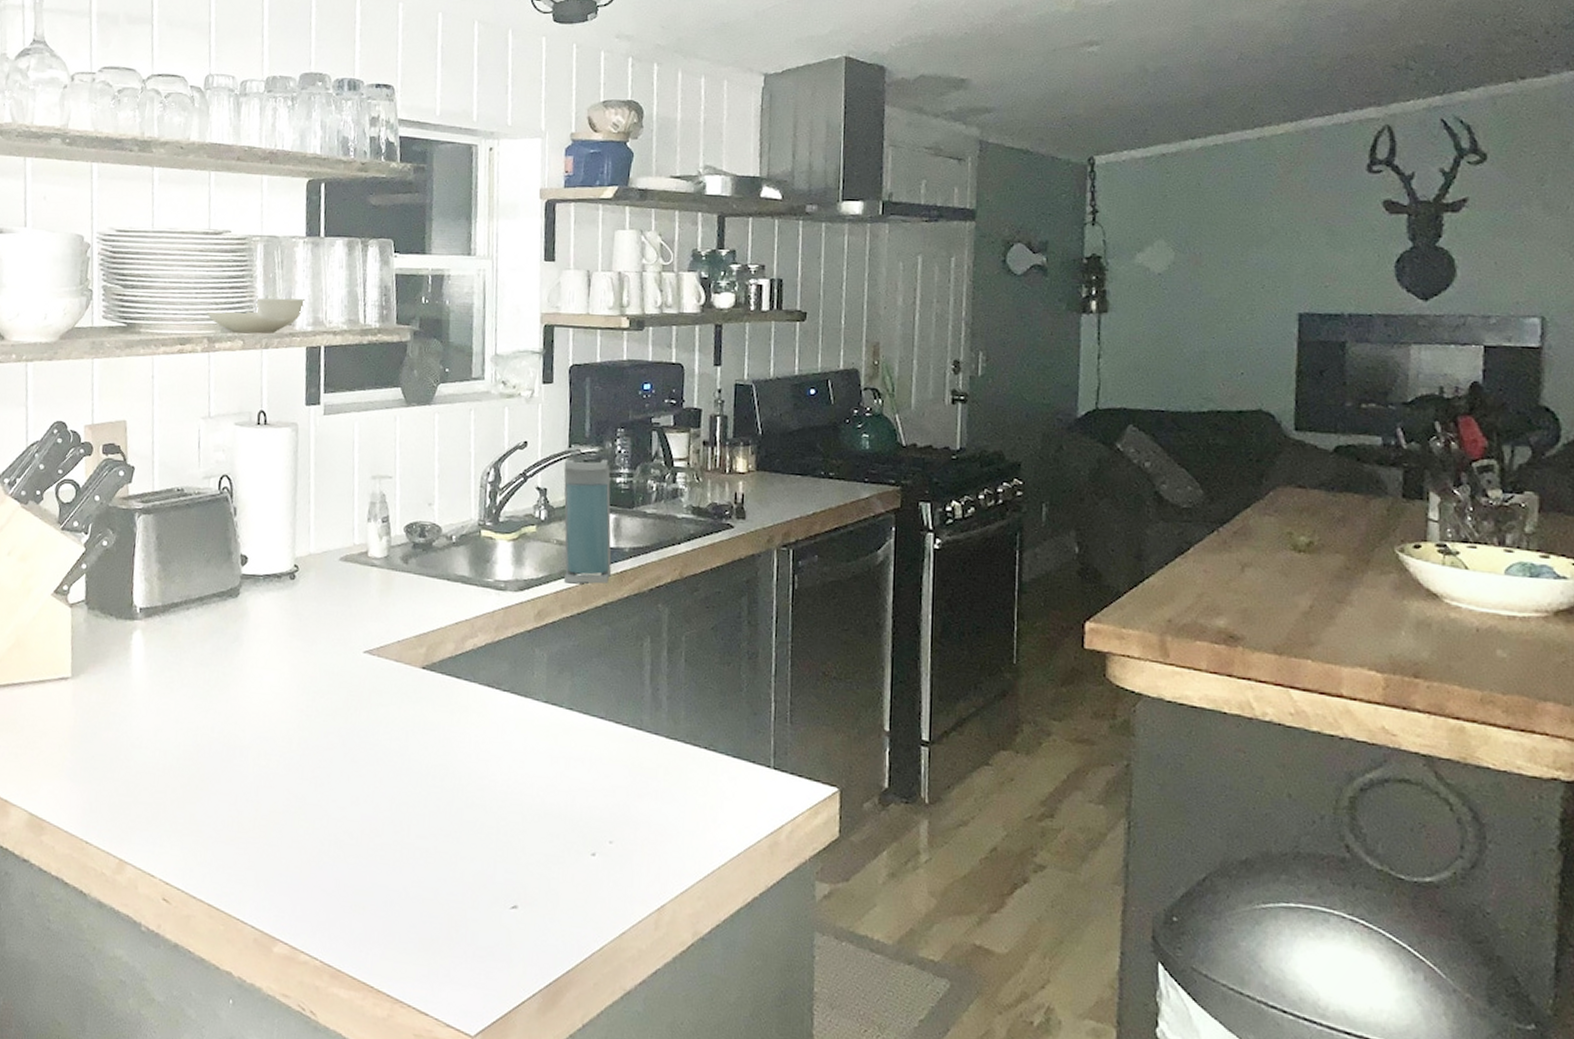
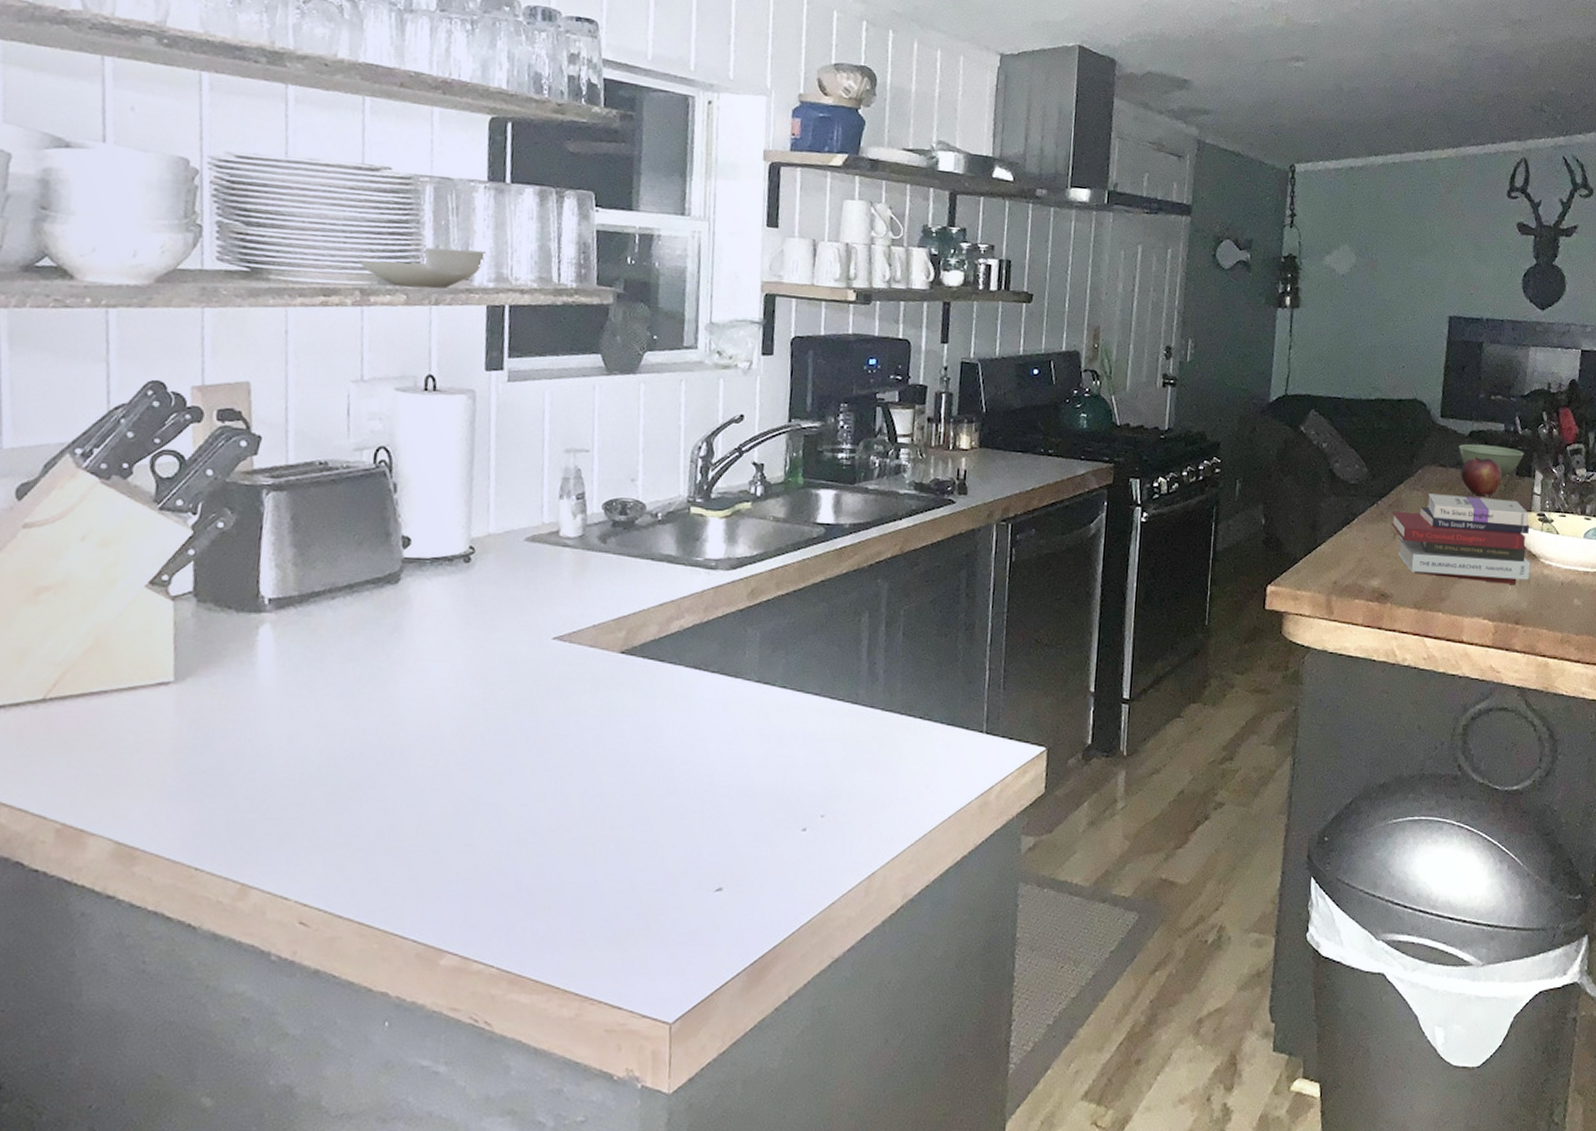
soap dispenser: present [563,459,612,584] -> none [780,433,832,561]
books: none [1238,519,1431,629] -> present [1391,493,1531,585]
bowl: none [1320,460,1412,502] -> present [1458,443,1524,479]
fruit: none [1325,475,1383,523] -> present [1460,456,1502,496]

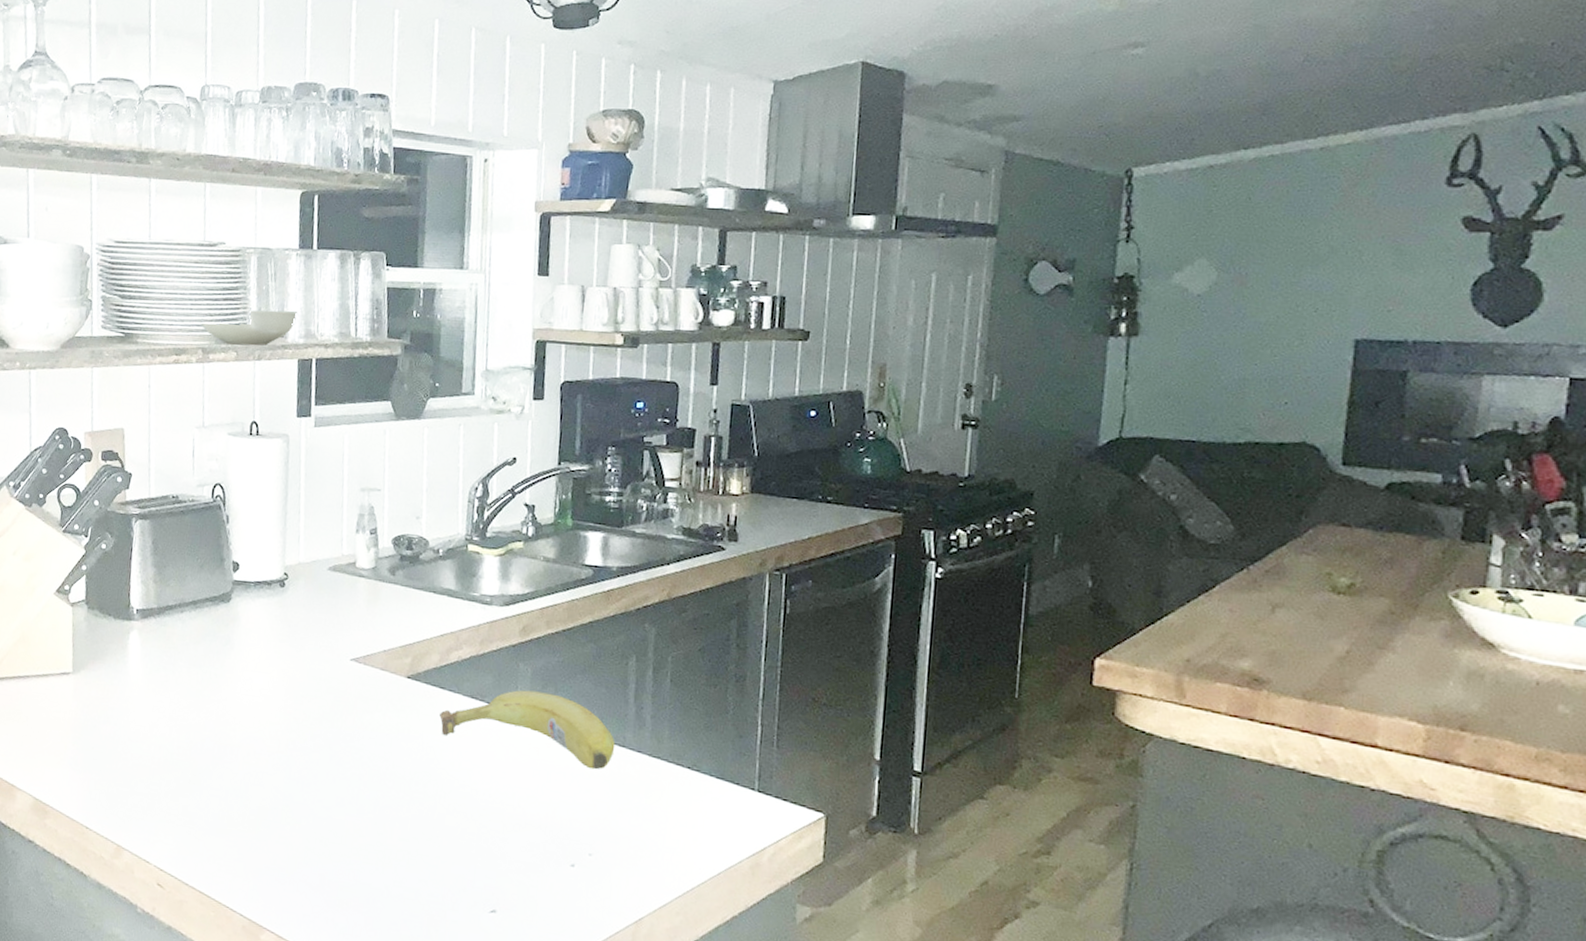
fruit: none [658,655,848,730] -> present [439,690,616,770]
books: present [1391,493,1531,585] -> none [1269,559,1485,680]
bowl: present [1458,443,1524,479] -> none [1369,498,1474,544]
fruit: present [1460,456,1502,496] -> none [1372,514,1438,565]

